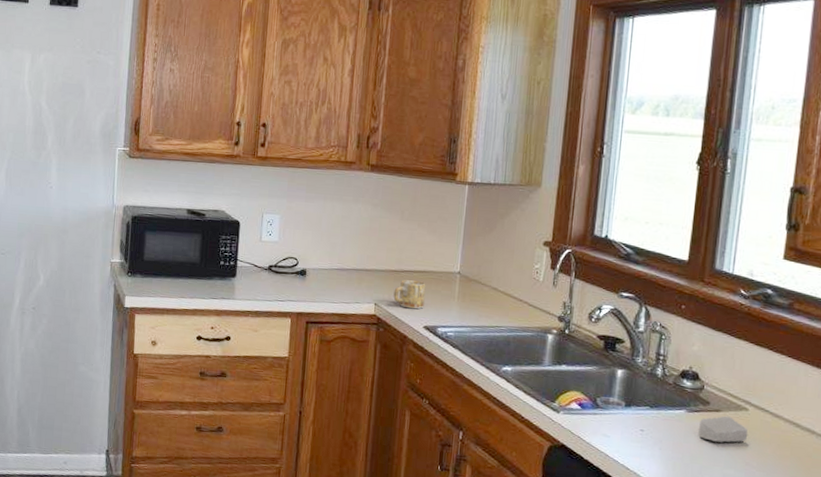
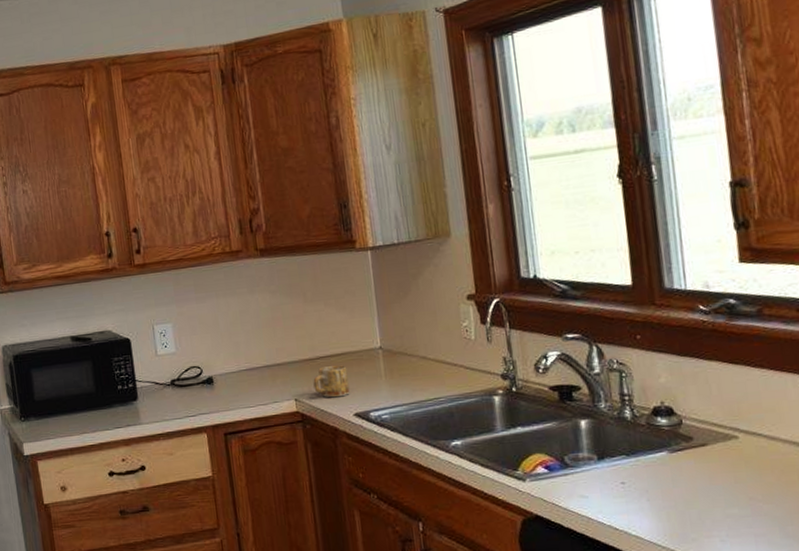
soap bar: present [698,415,748,443] -> none [686,448,745,481]

